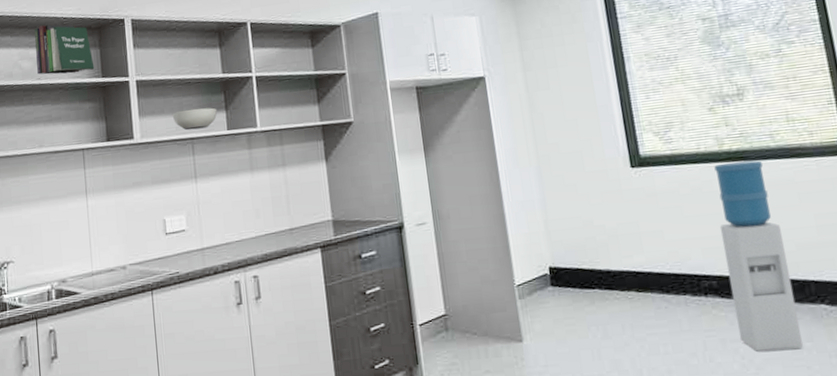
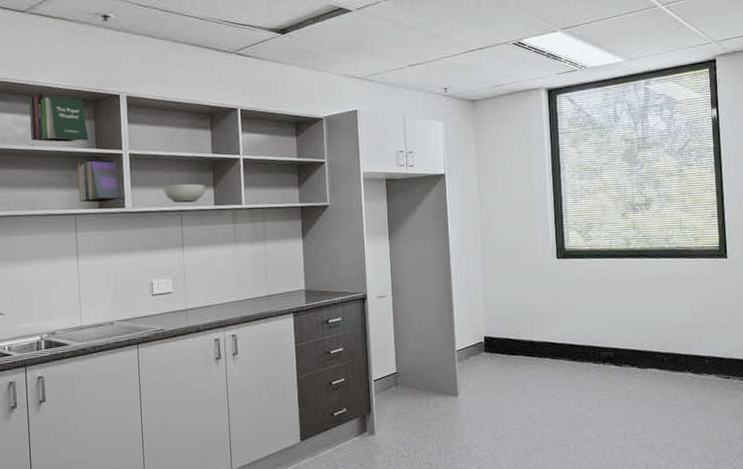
books: none [84,88,134,136] -> present [78,158,126,203]
water cooler: present [714,160,804,352] -> none [620,258,672,408]

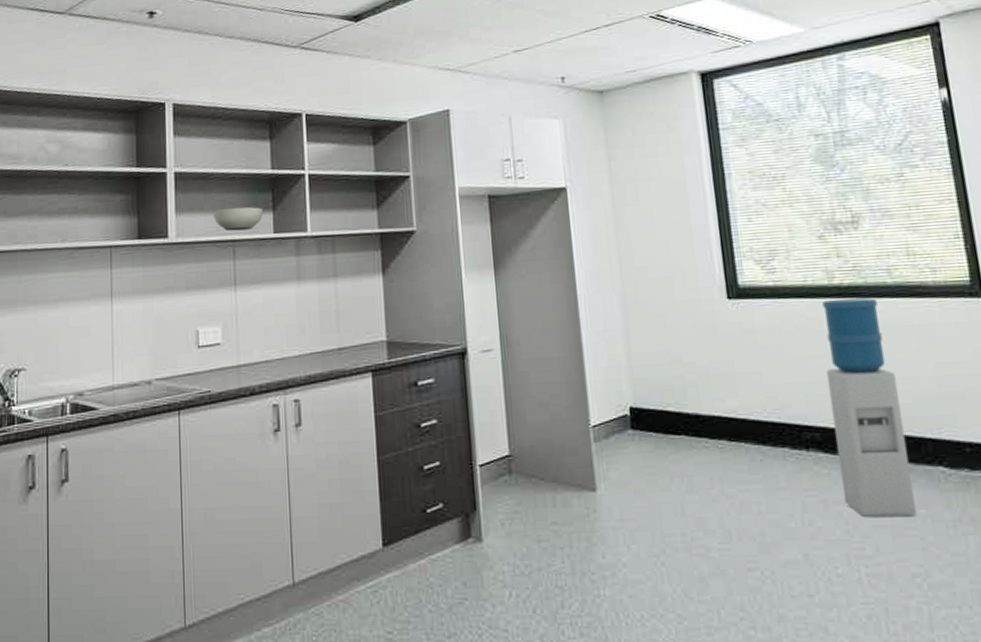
books: present [29,94,89,143] -> none [64,105,129,161]
books: present [78,158,126,203] -> none [115,179,169,233]
water cooler: none [620,258,672,408] -> present [822,298,918,518]

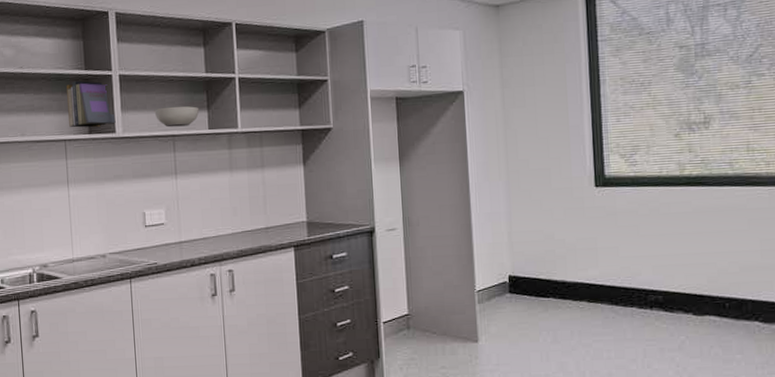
books: none [115,179,169,233] -> present [66,80,116,128]
water cooler: present [822,298,918,518] -> none [671,186,734,361]

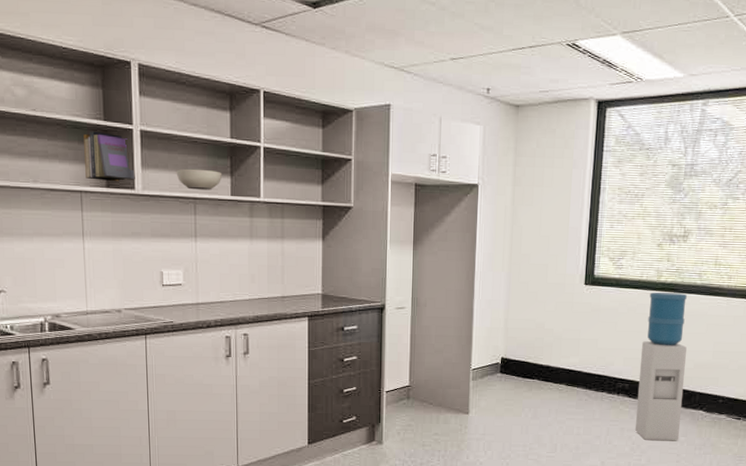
water cooler: none [671,186,734,361] -> present [634,291,687,441]

